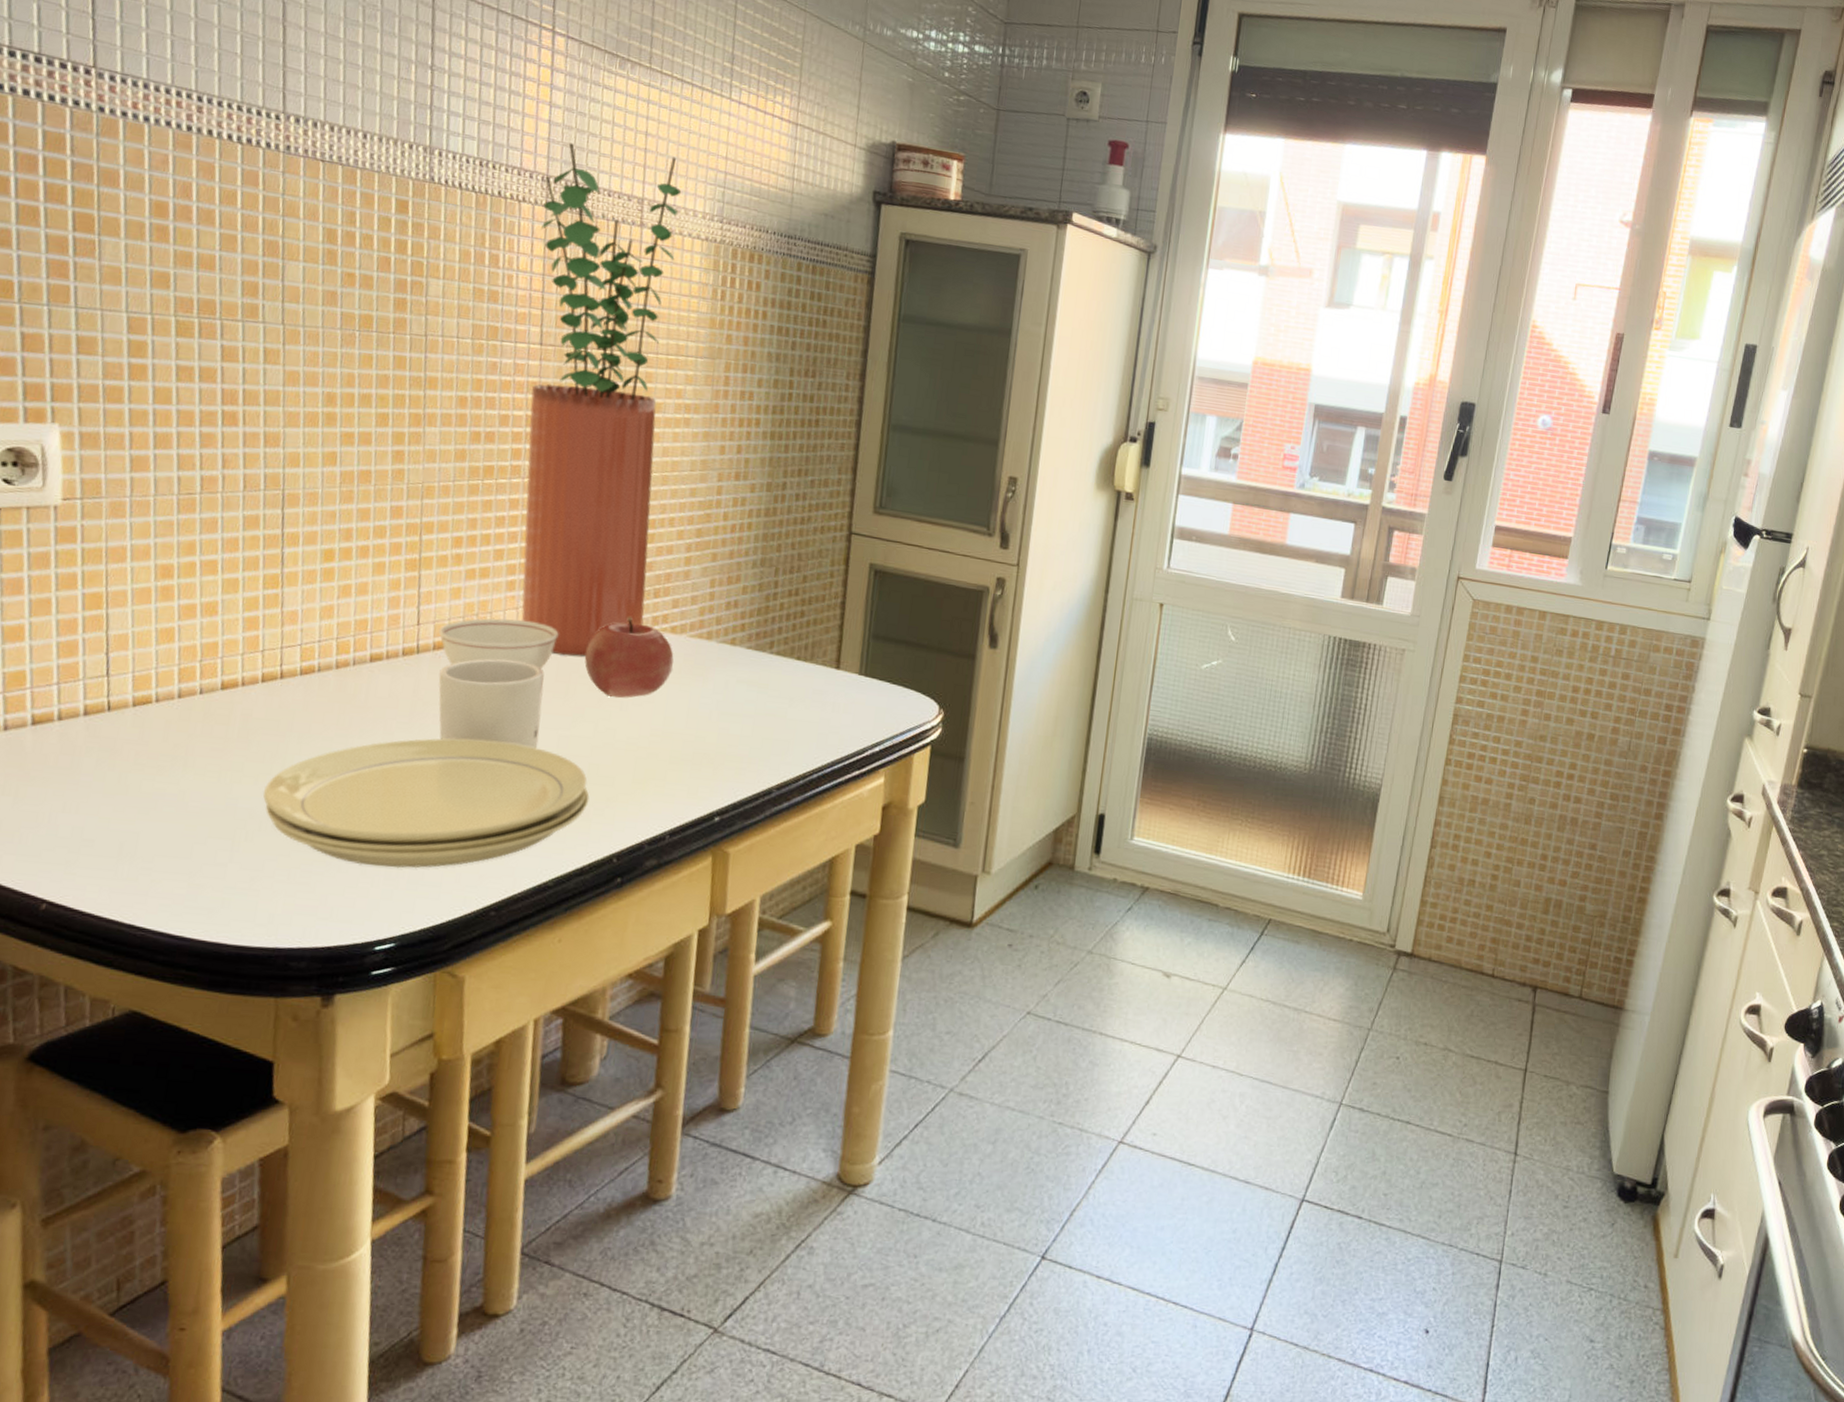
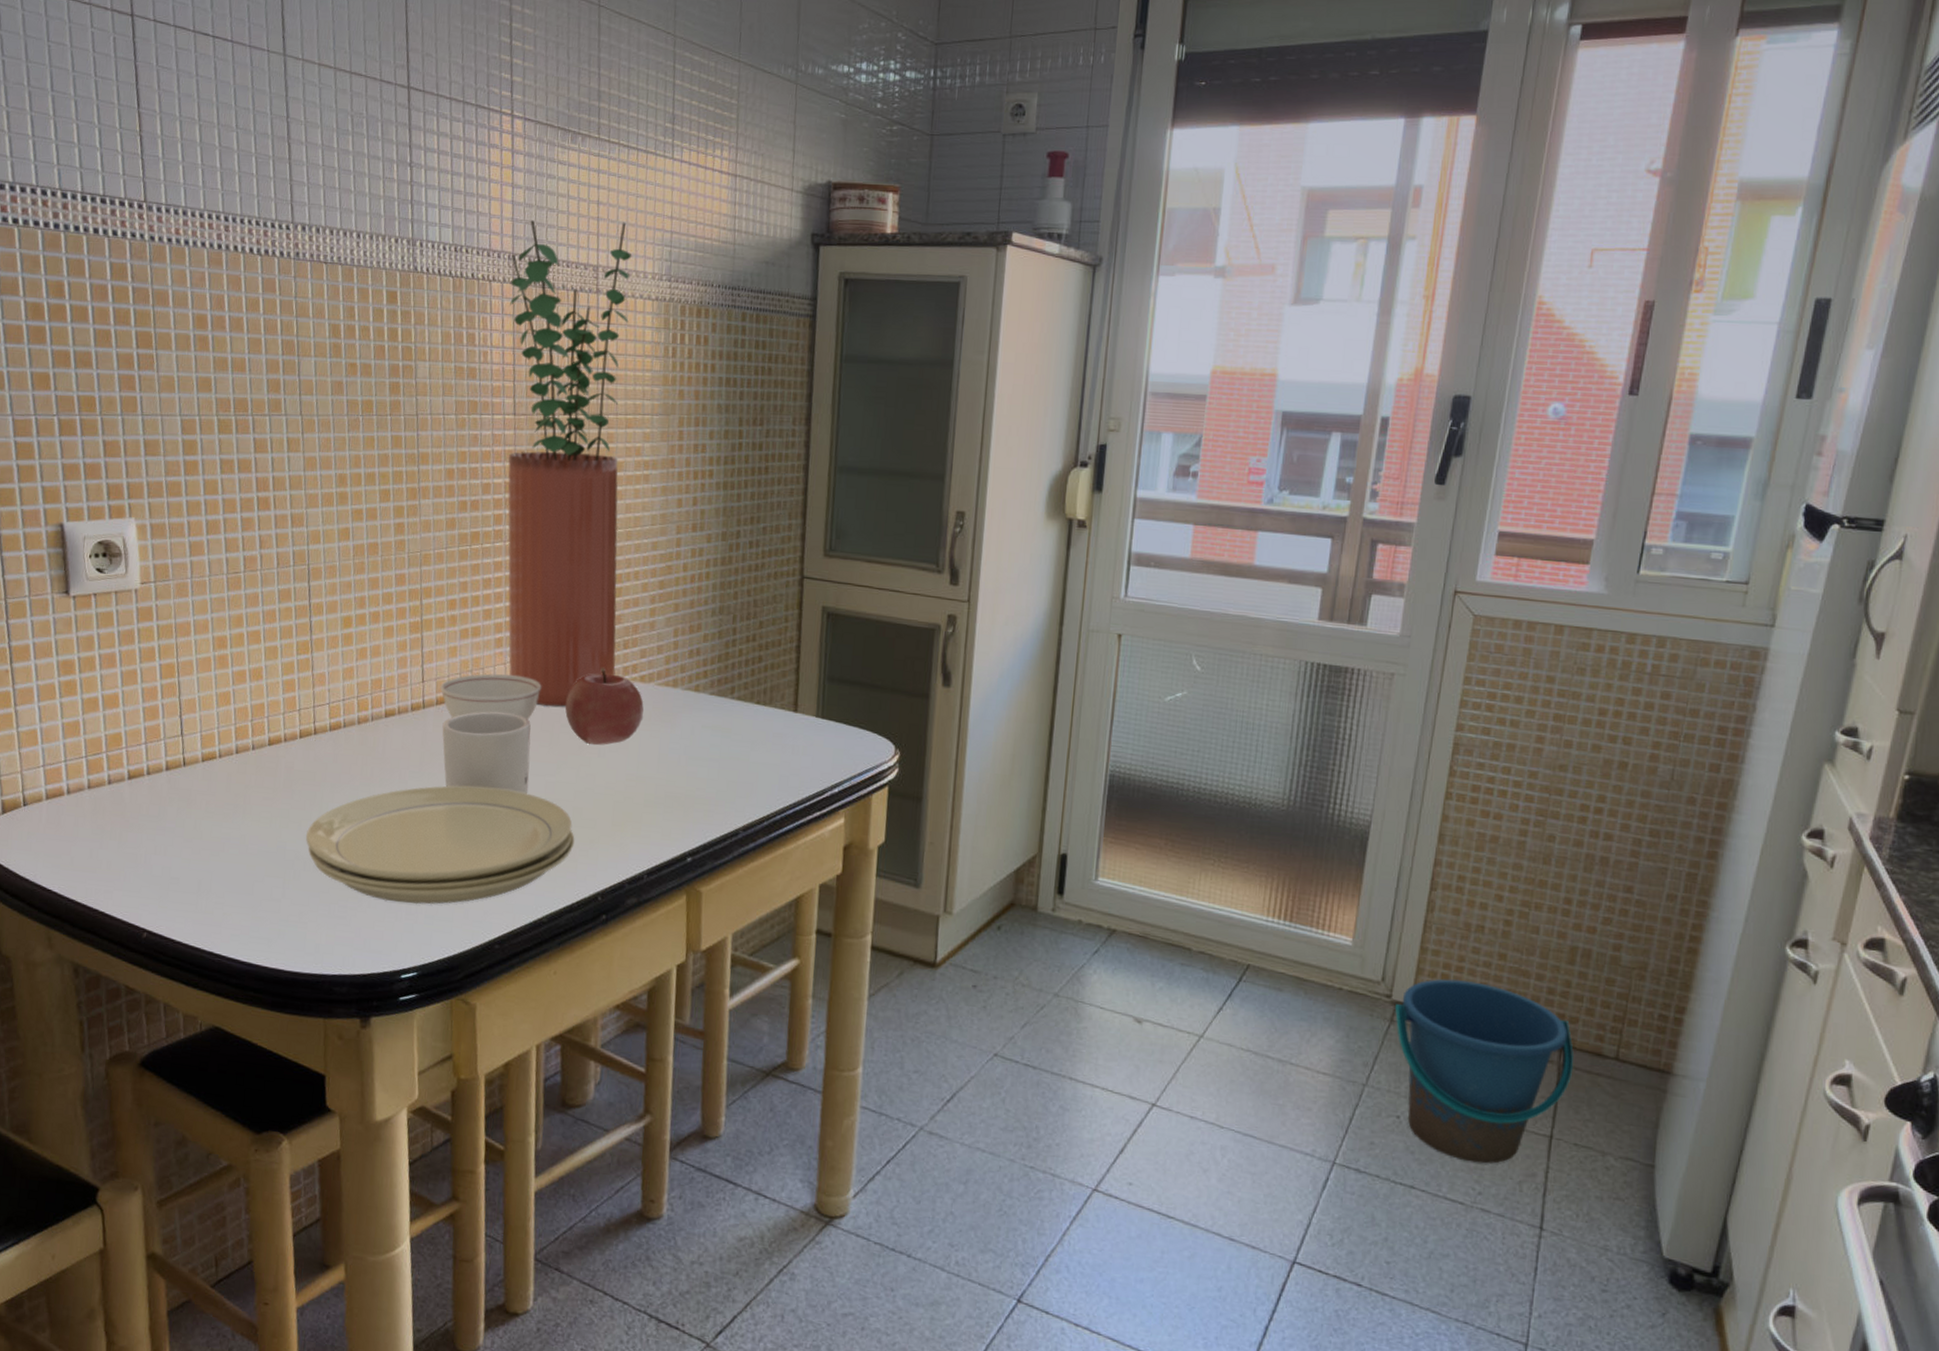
bucket: none [1397,929,1546,1098] -> present [1394,979,1574,1164]

